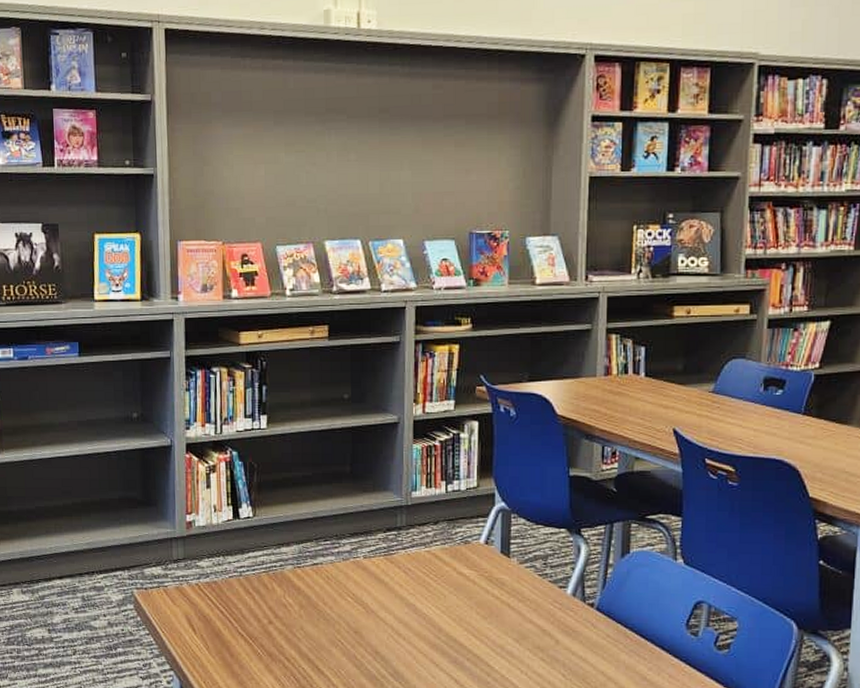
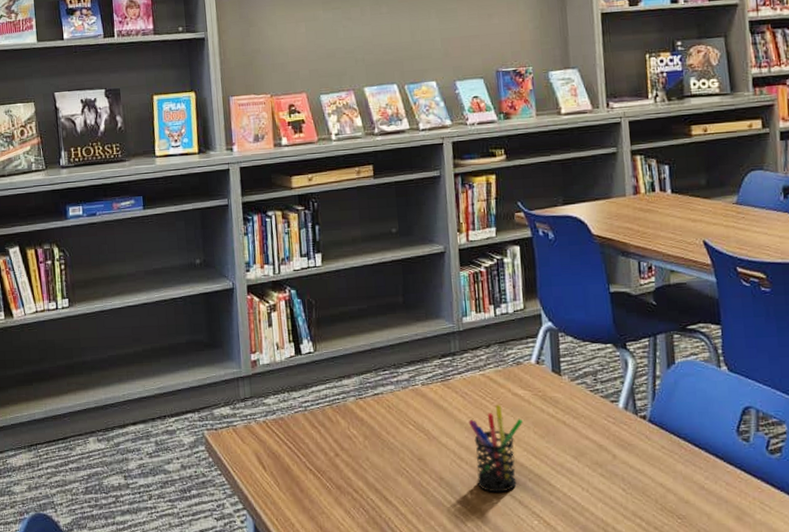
pen holder: none [409,582,465,670] -> present [468,404,523,493]

